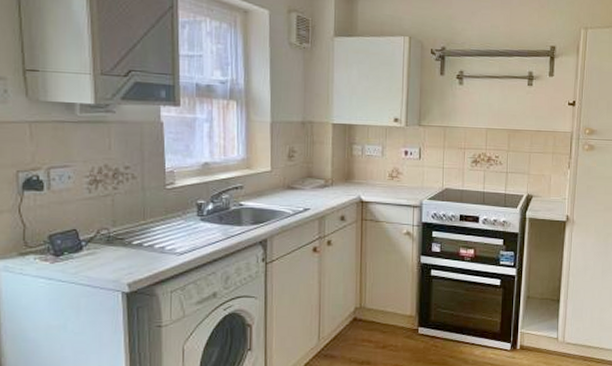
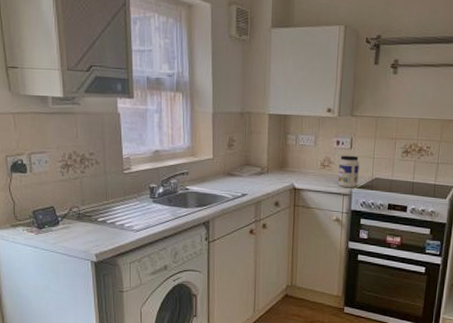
jar: none [407,165,429,200] -> present [337,155,360,188]

